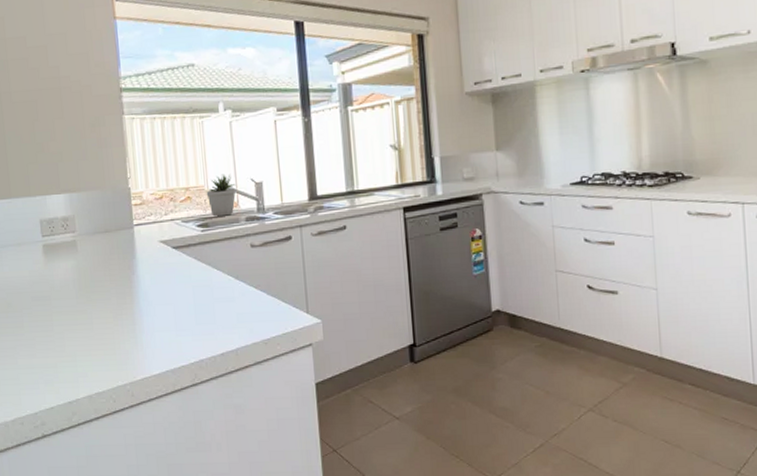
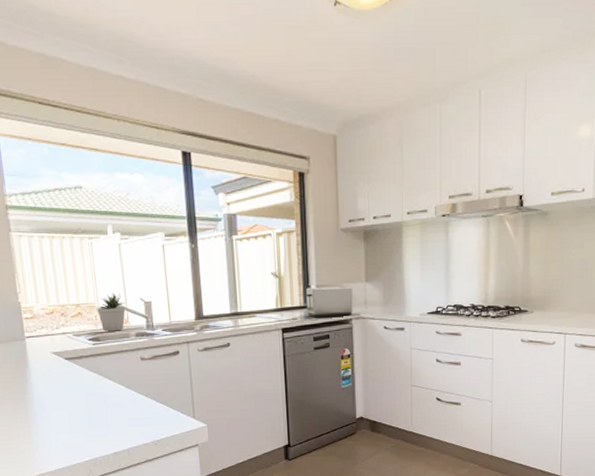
toaster: none [429,156,483,194] -> present [306,286,353,318]

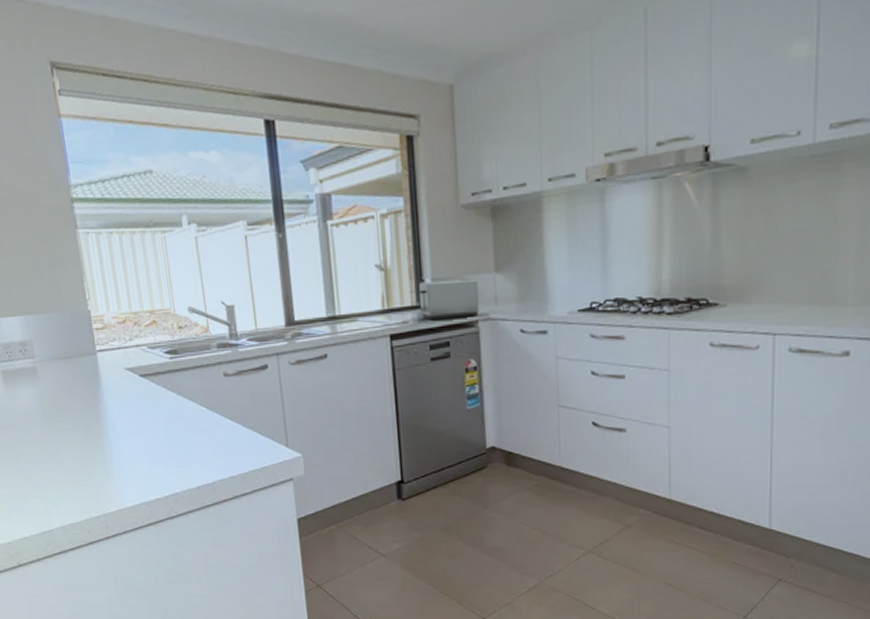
potted plant: present [97,293,126,332] -> none [173,296,206,343]

